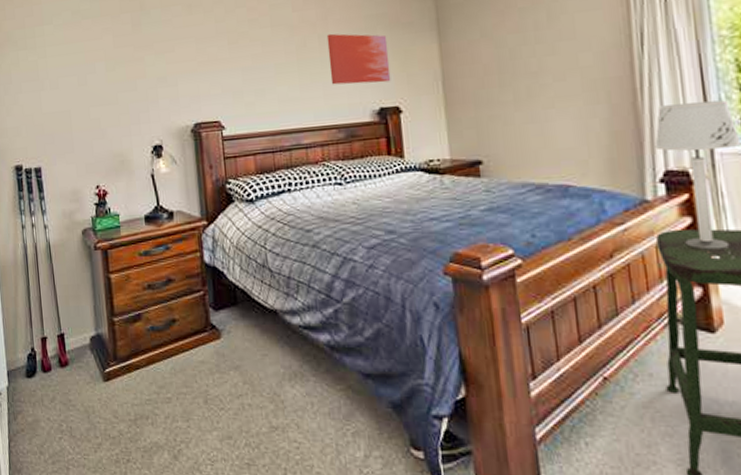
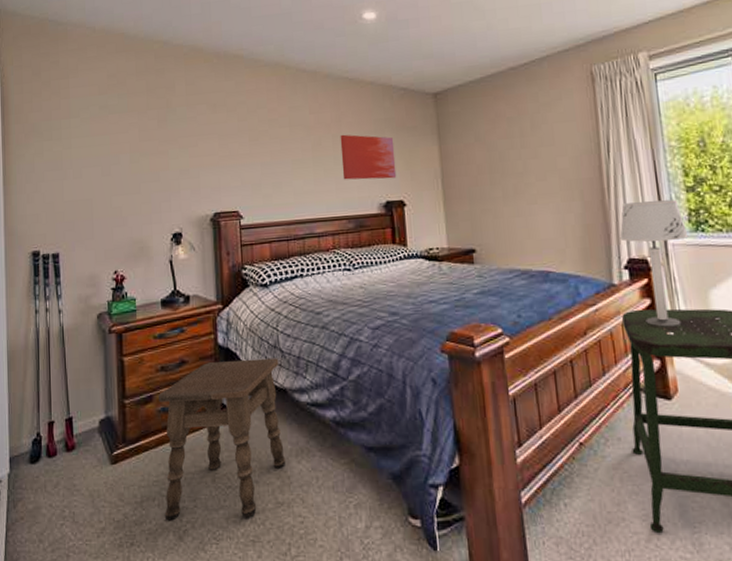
side table: none [146,277,279,441] -> present [157,358,286,521]

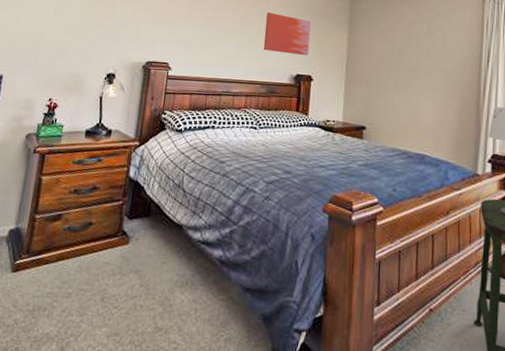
side table: present [157,358,286,521] -> none [51,192,180,338]

